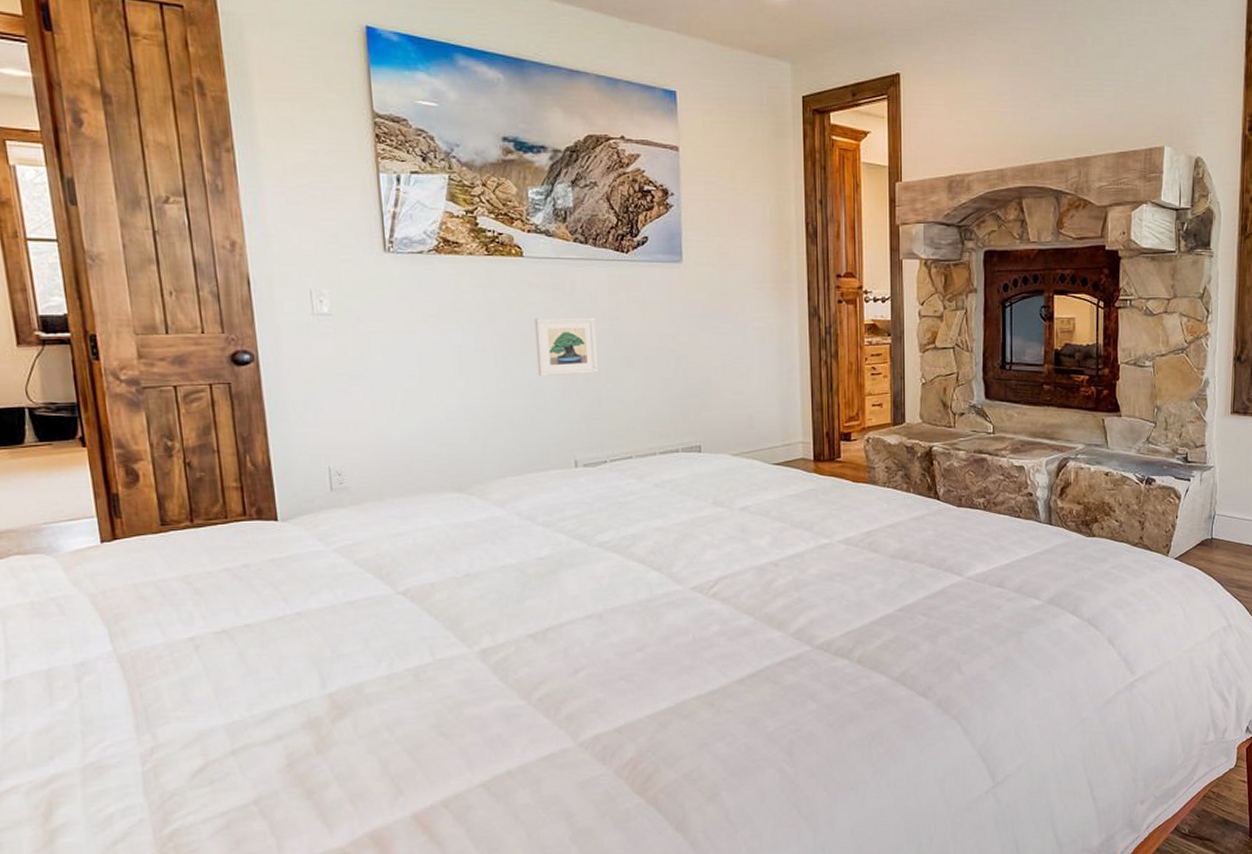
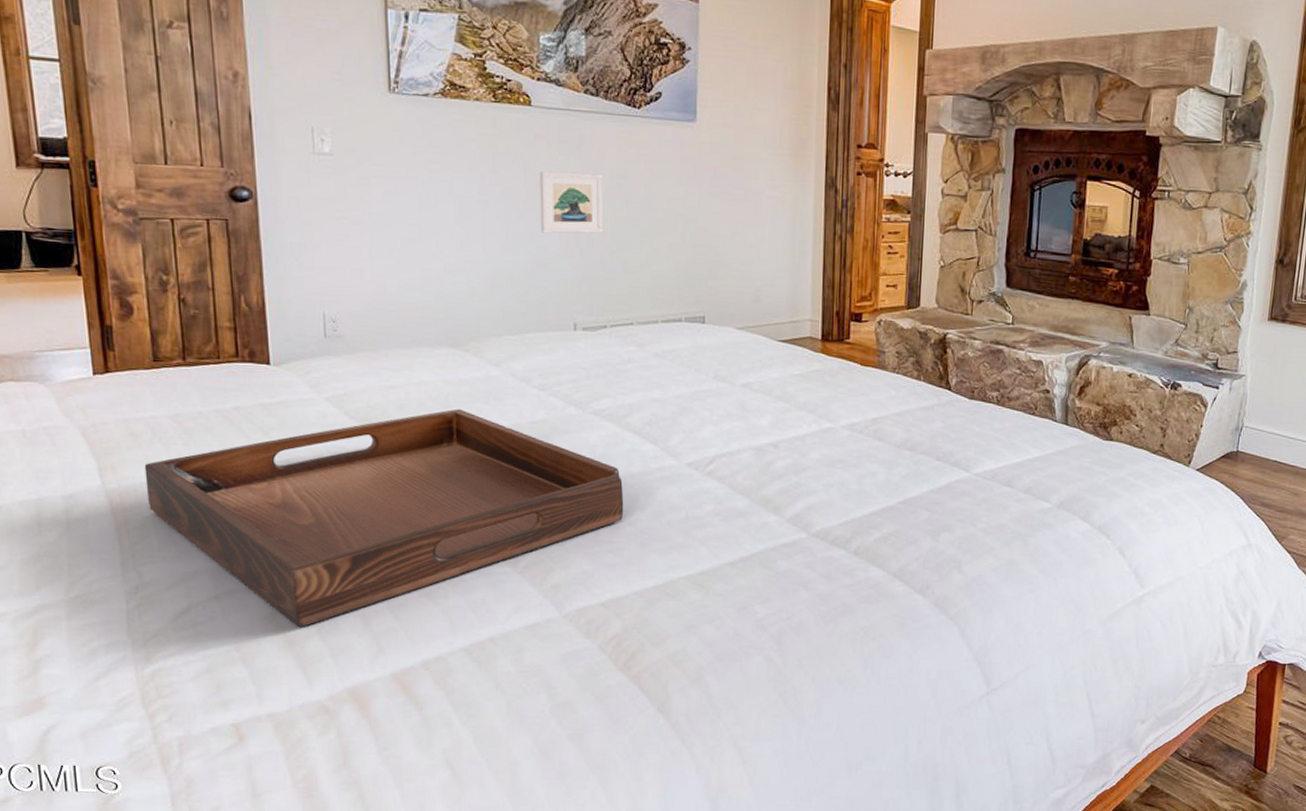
serving tray: none [155,550,633,775] -> present [144,408,624,627]

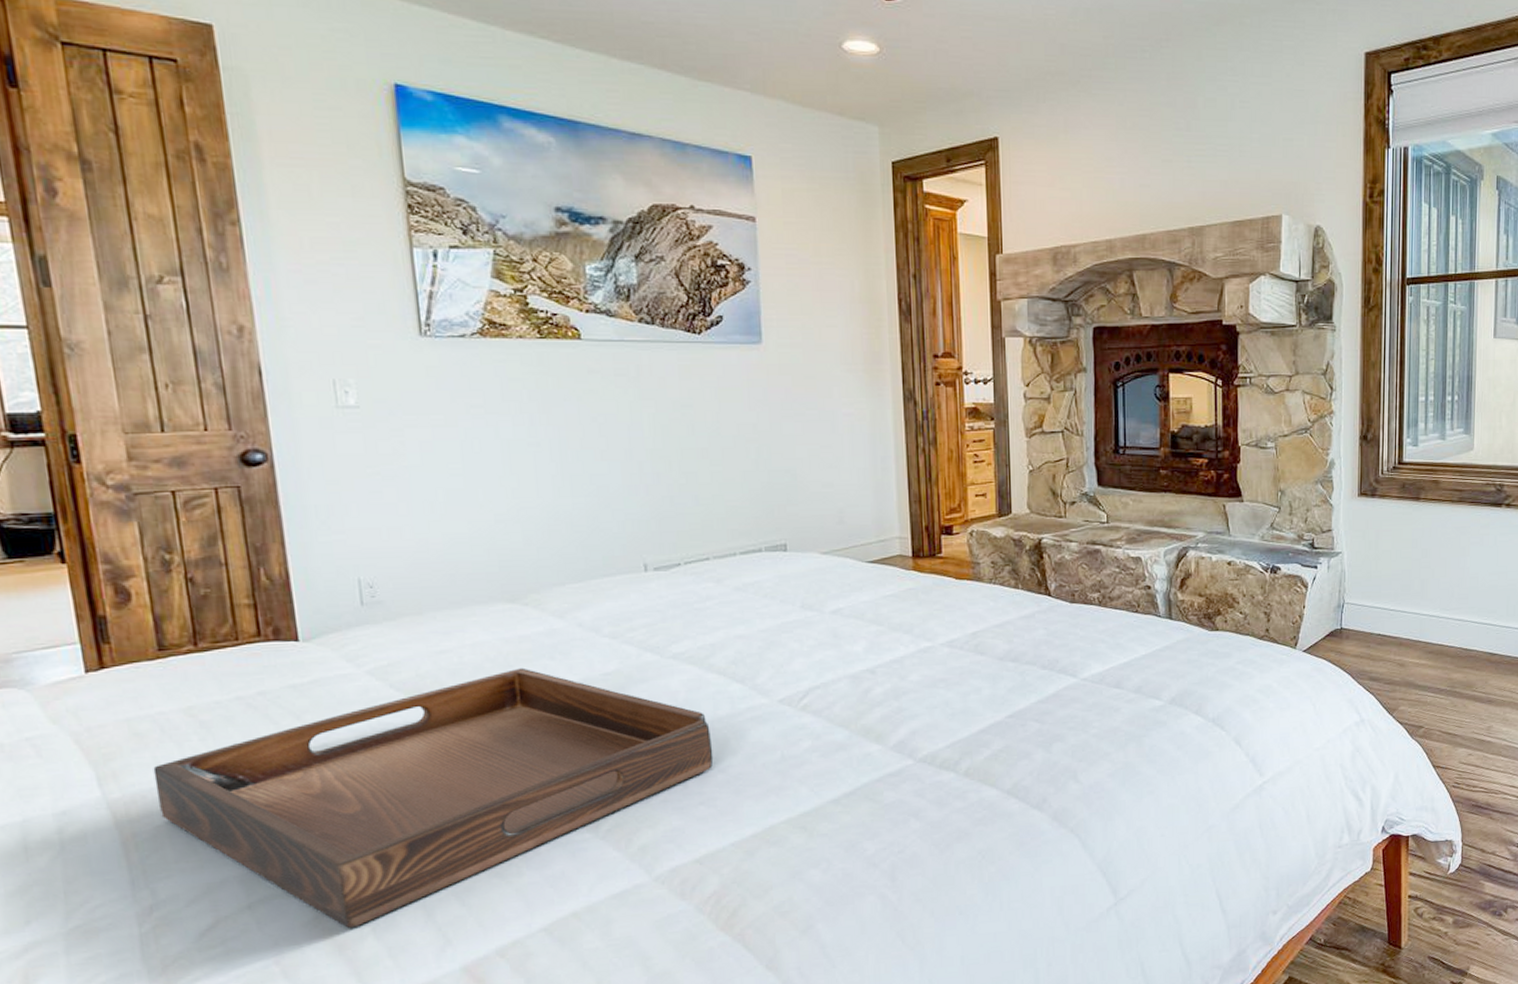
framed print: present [540,171,604,234] -> none [595,405,670,472]

